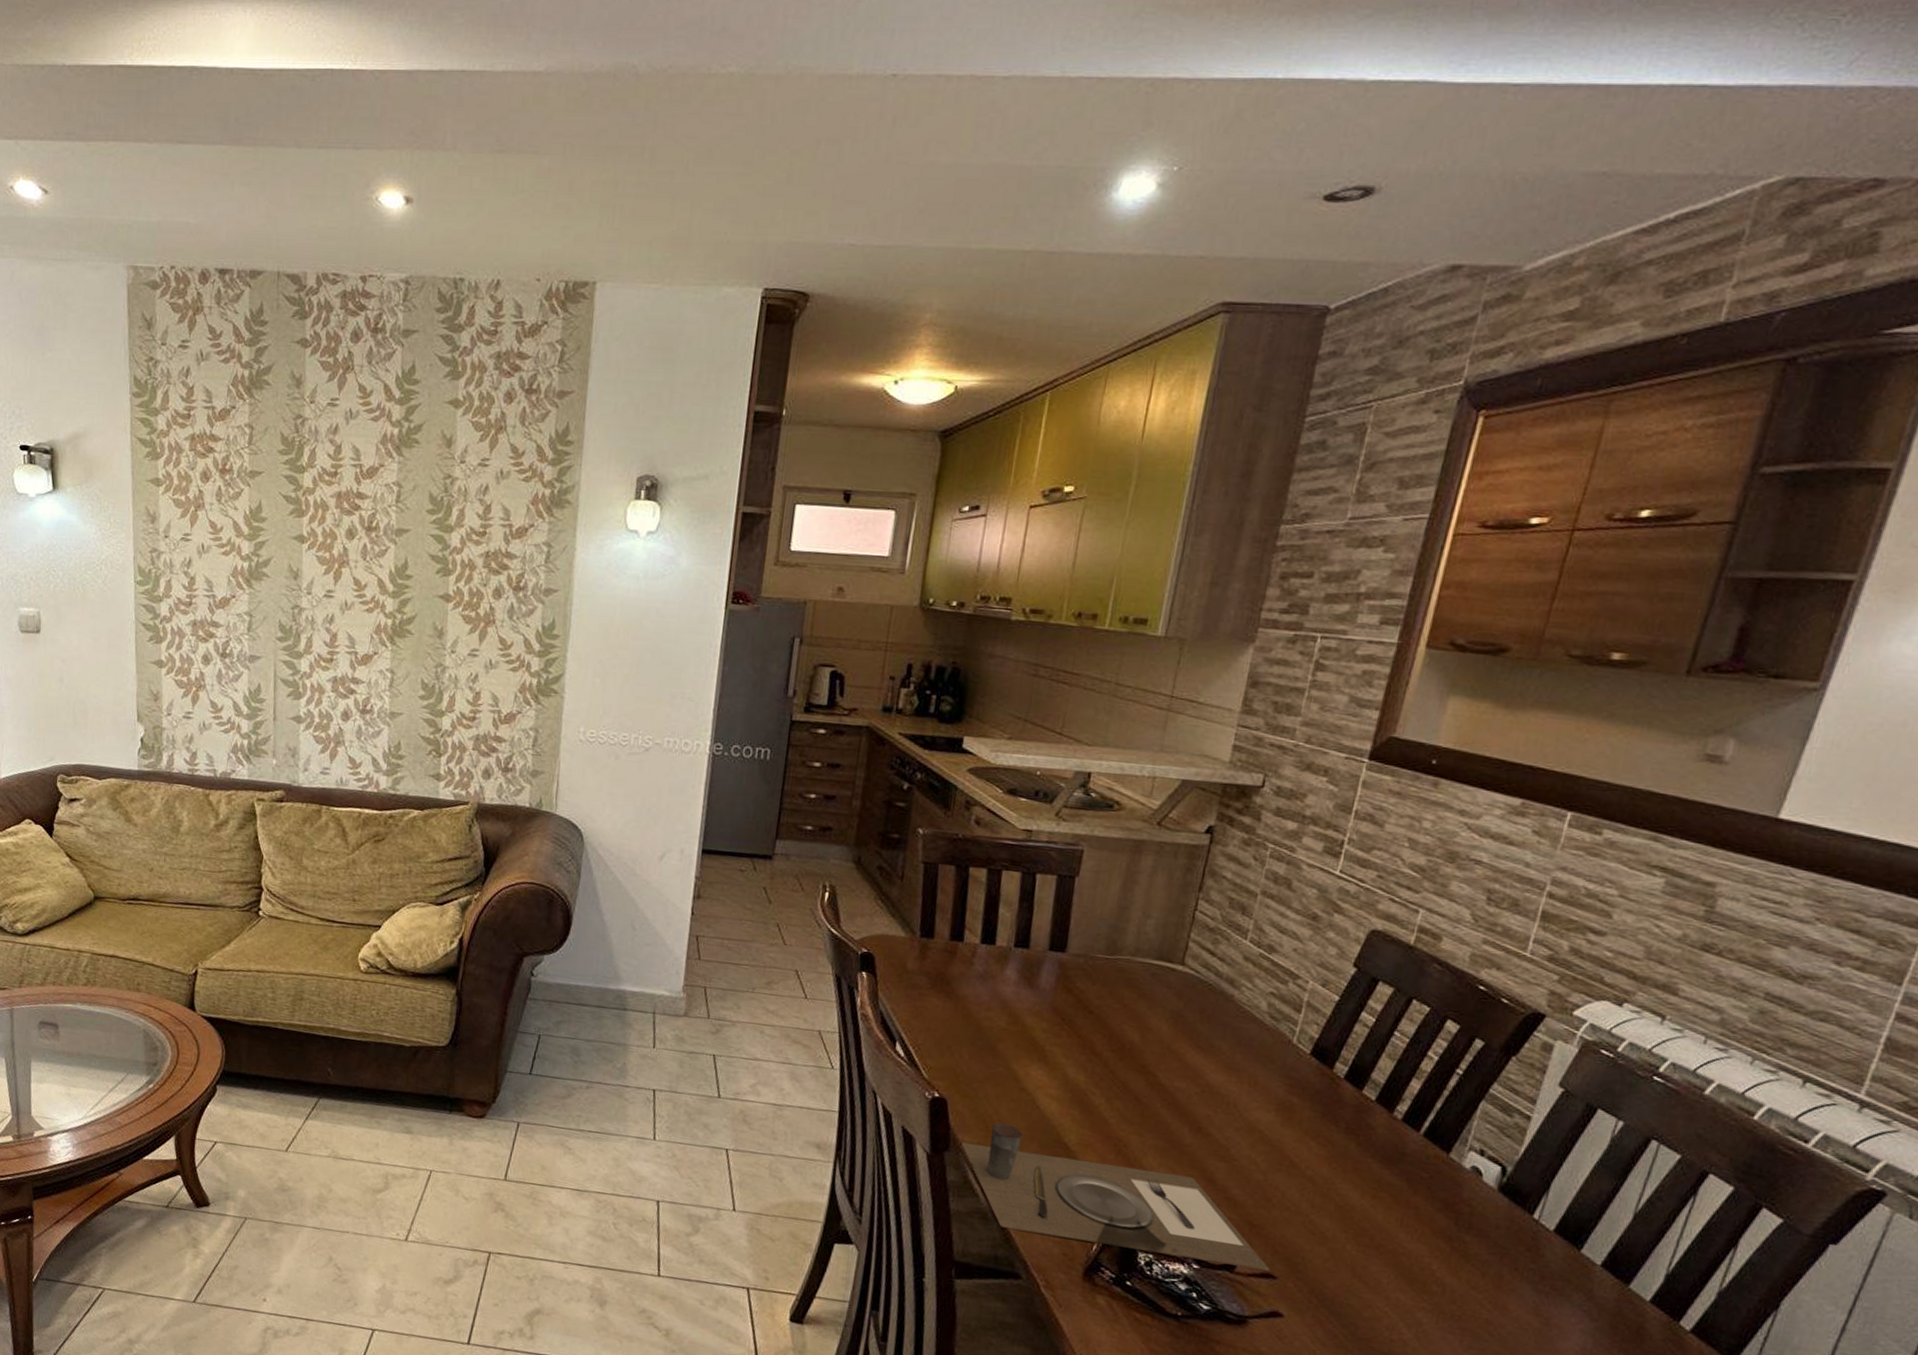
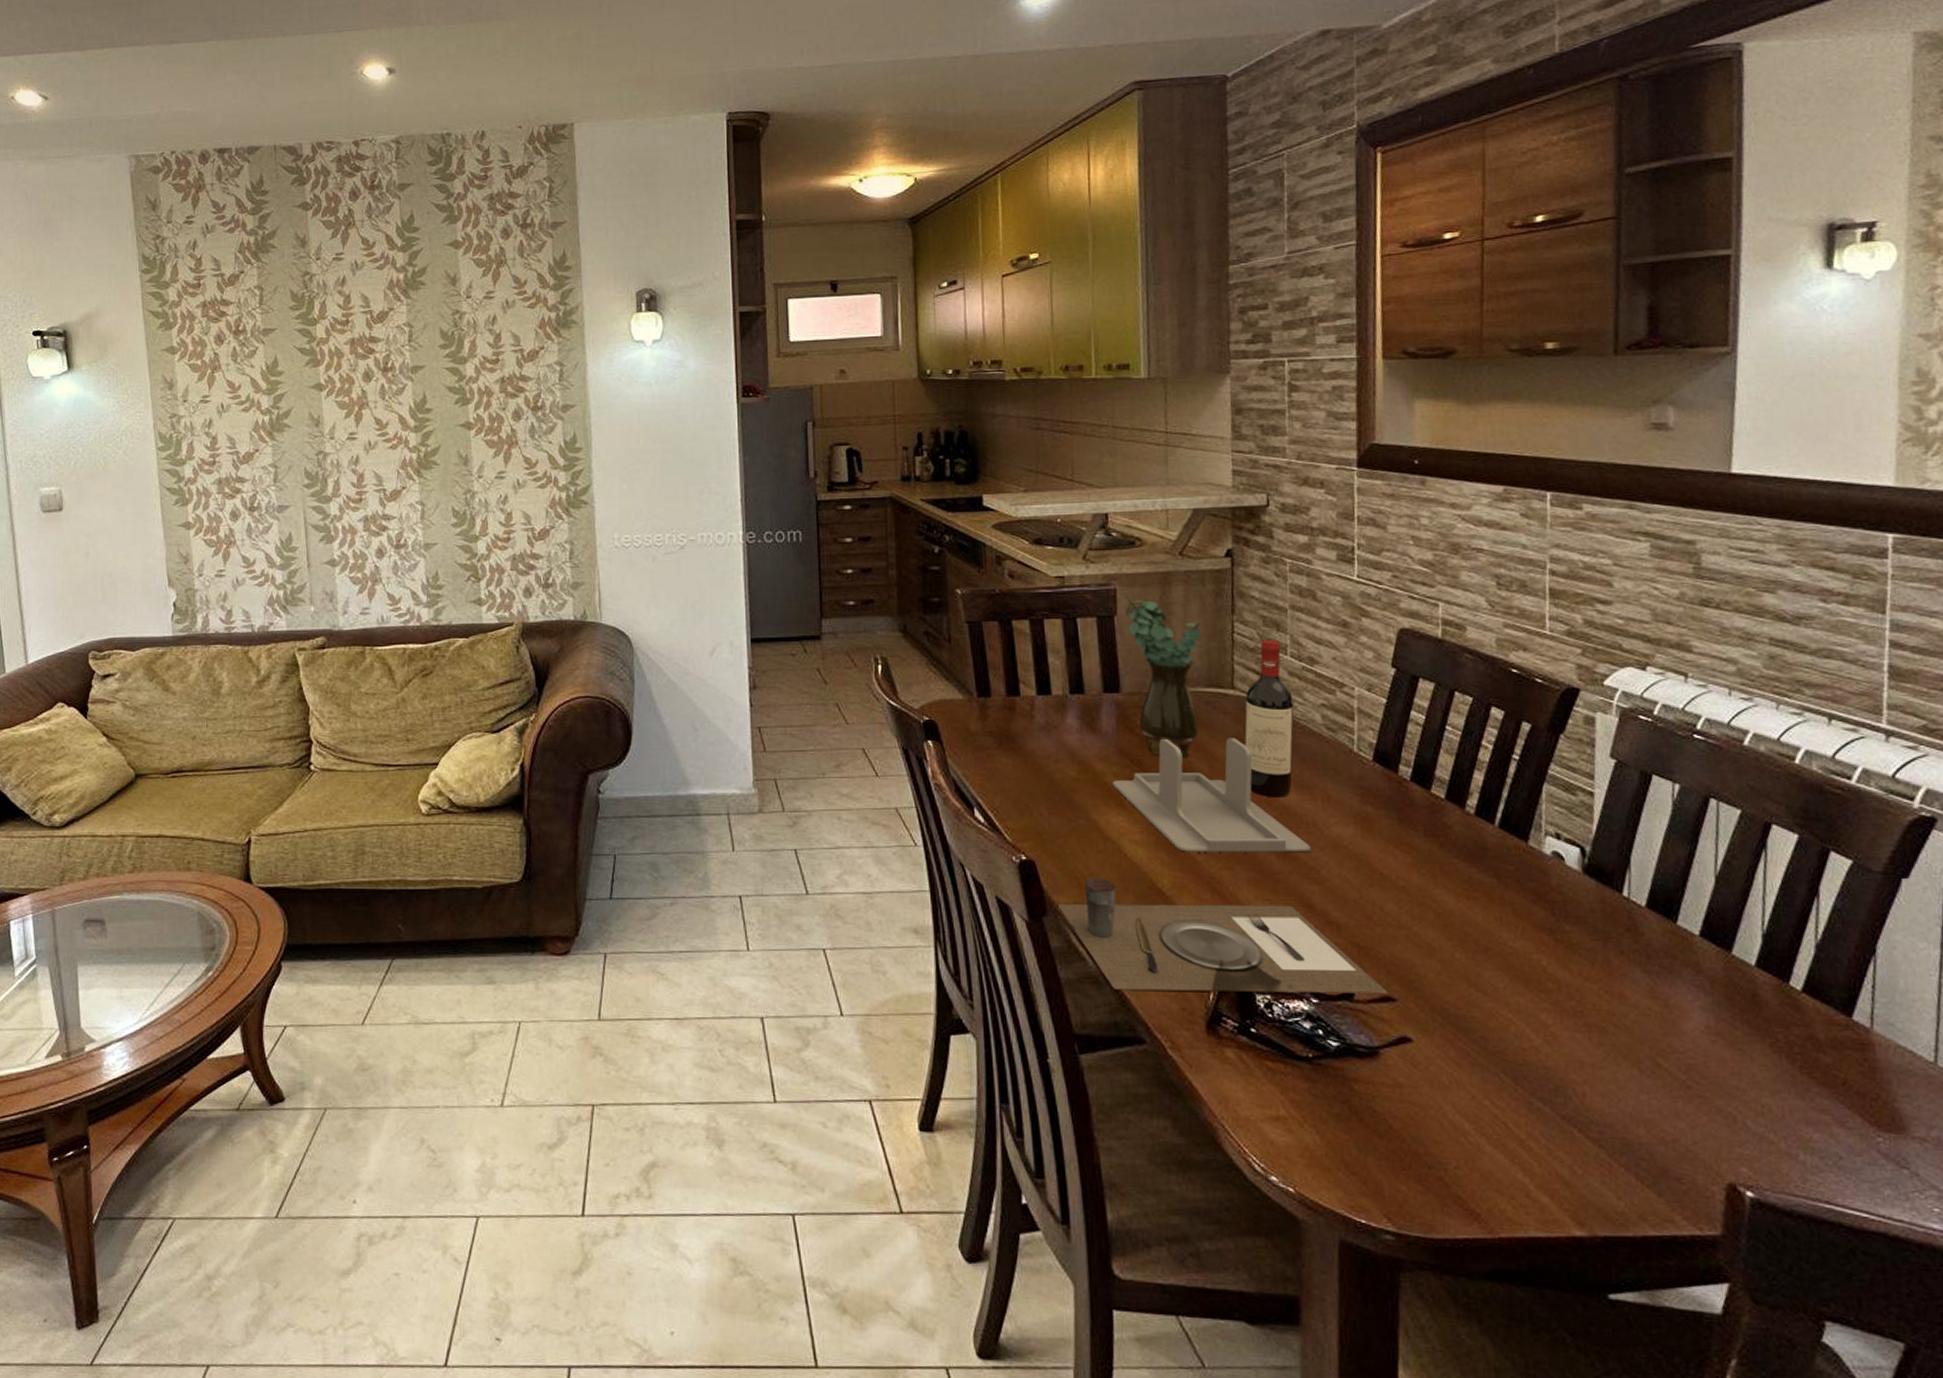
napkin holder: none [1039,1002,1226,1131] -> present [1112,738,1311,853]
vase: none [1078,857,1164,1025] -> present [1125,595,1202,758]
wine bottle: none [1177,921,1243,1076] -> present [1244,640,1294,798]

